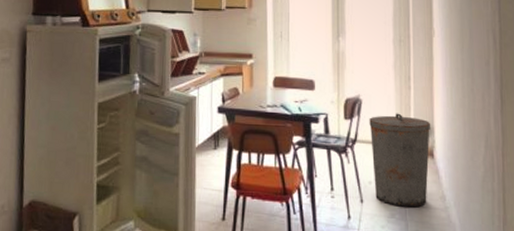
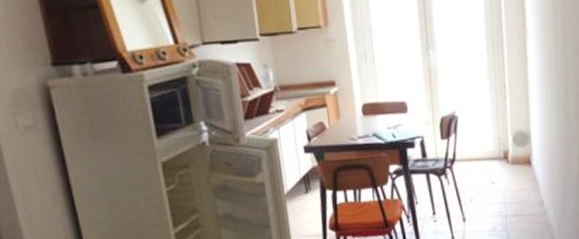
trash can: present [369,113,430,208] -> none [466,125,527,219]

